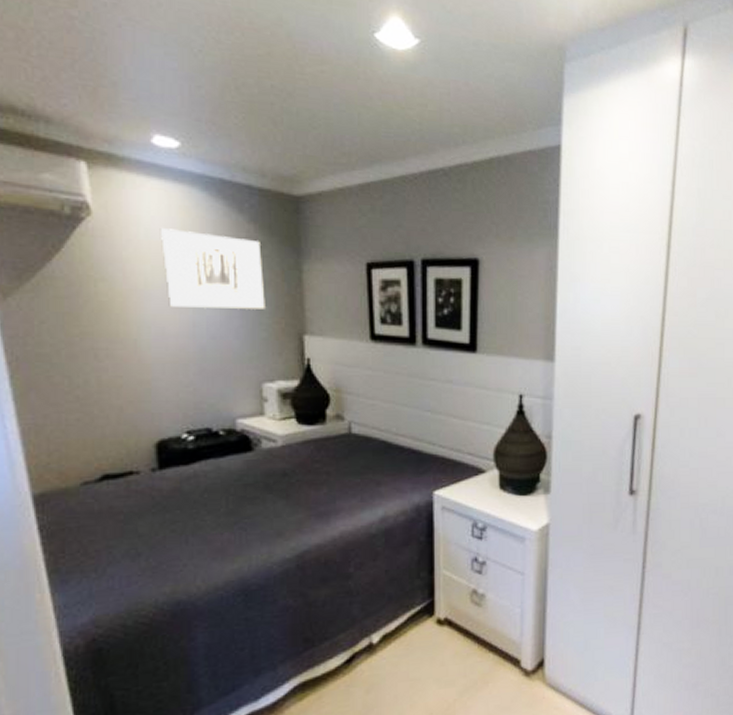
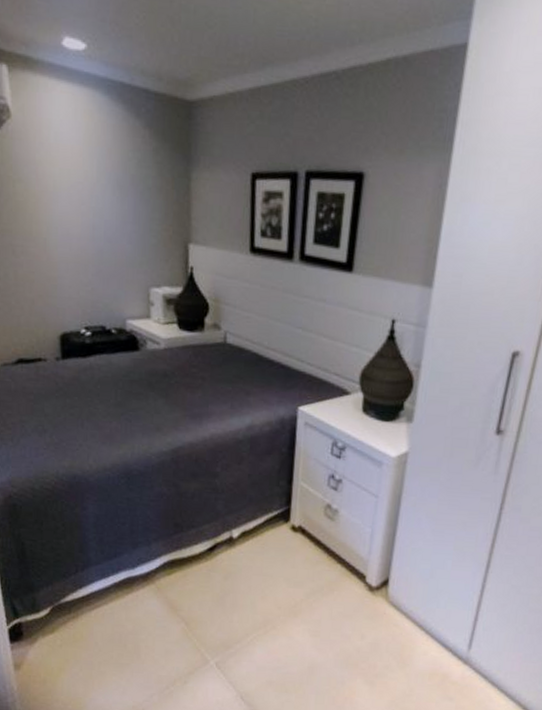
wall art: present [159,228,265,309] -> none [67,132,156,216]

